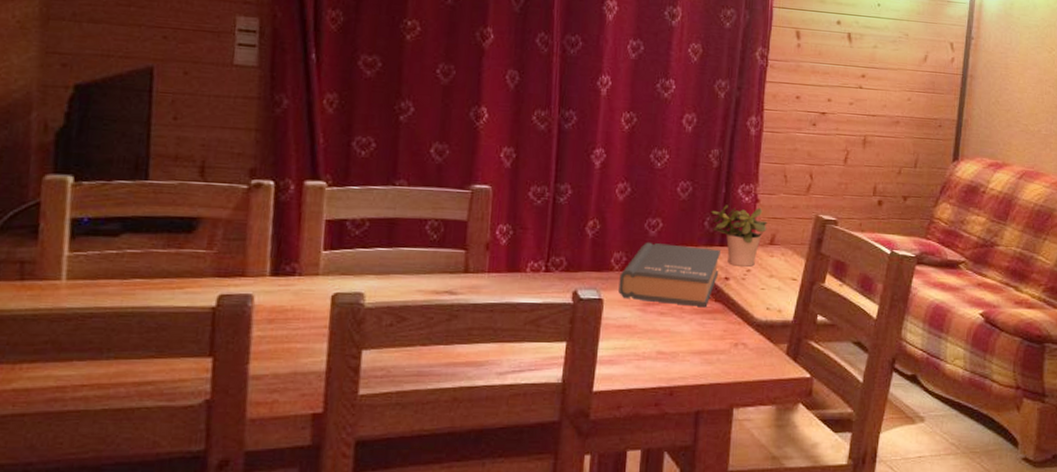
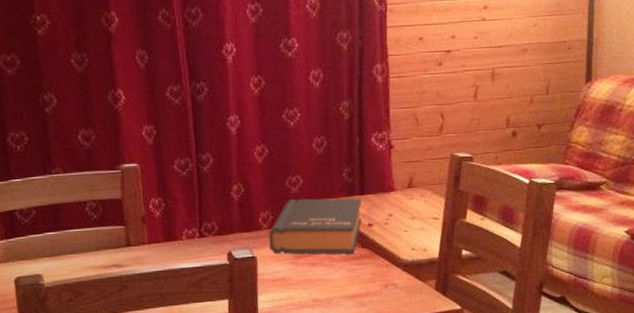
potted plant: present [711,204,767,268] -> none [347,153,404,213]

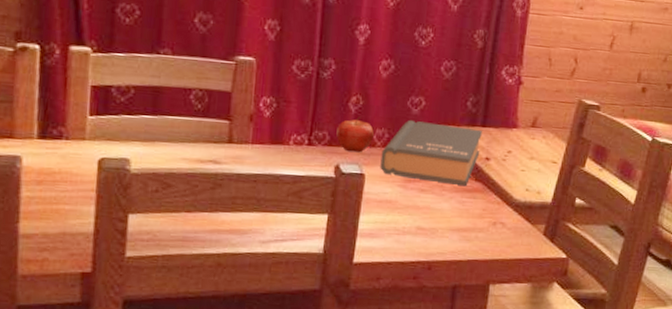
fruit: none [224,203,259,238] -> present [336,116,374,153]

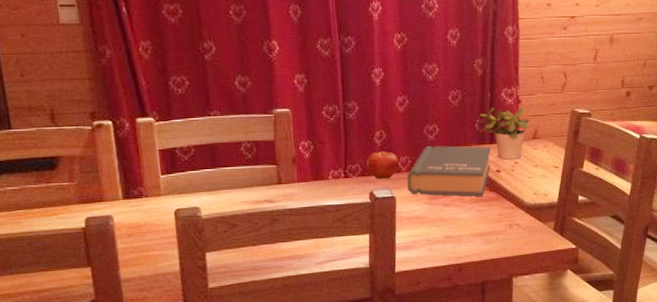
potted plant: none [474,85,530,149] -> present [480,107,530,161]

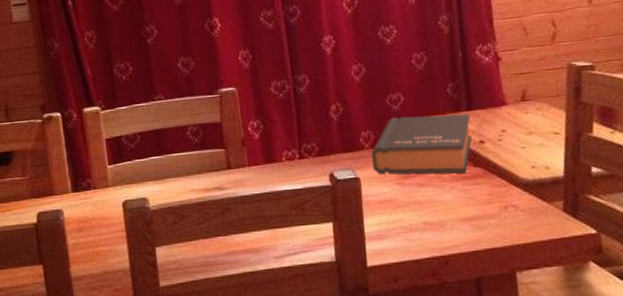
fruit: present [367,148,399,179] -> none [323,123,361,159]
potted plant: present [480,107,530,161] -> none [451,65,516,129]

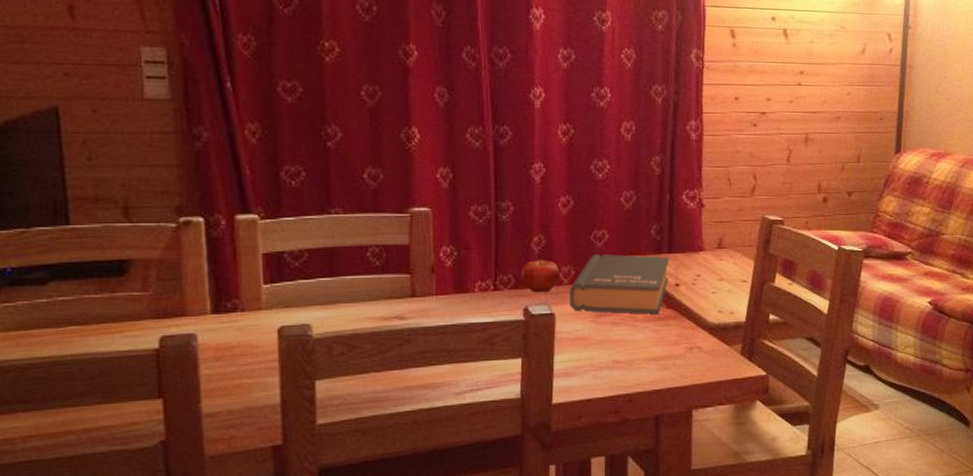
fruit: none [323,123,361,159] -> present [522,256,560,293]

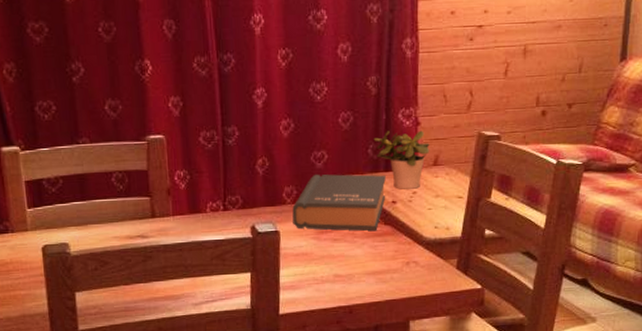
fruit: present [522,256,560,293] -> none [248,177,283,212]
potted plant: none [656,211,714,273] -> present [373,130,430,191]

